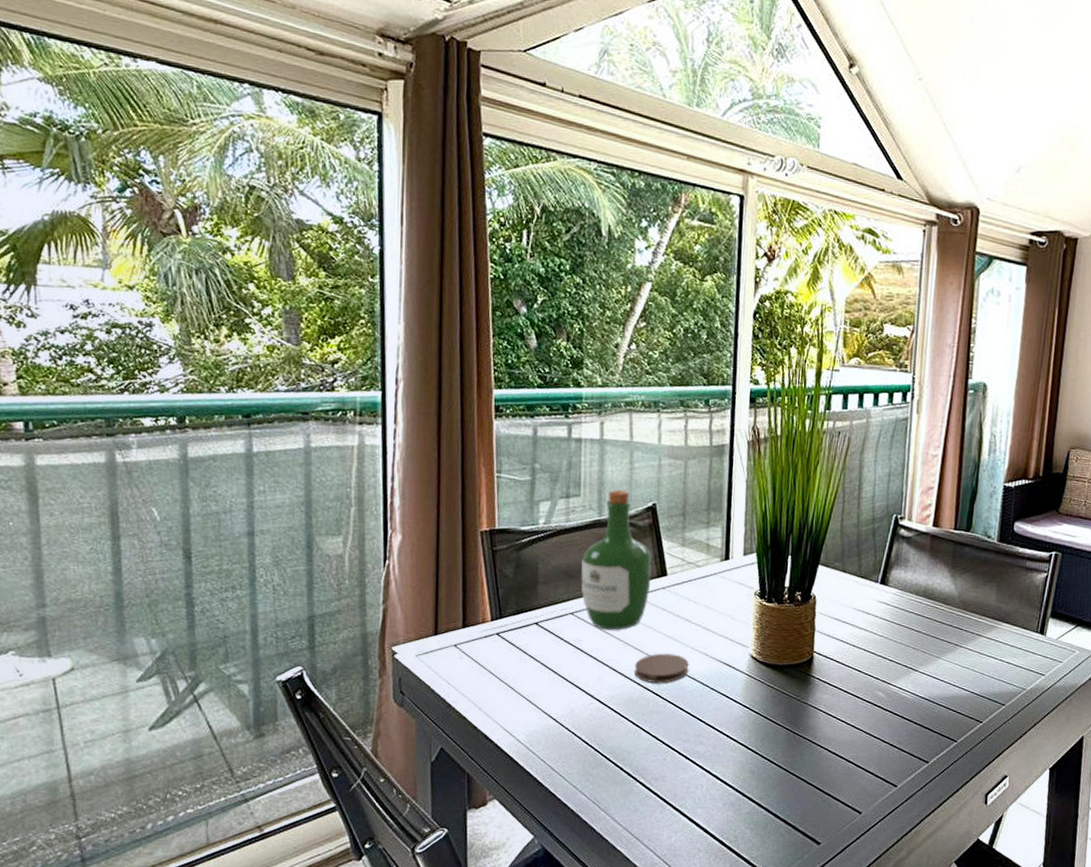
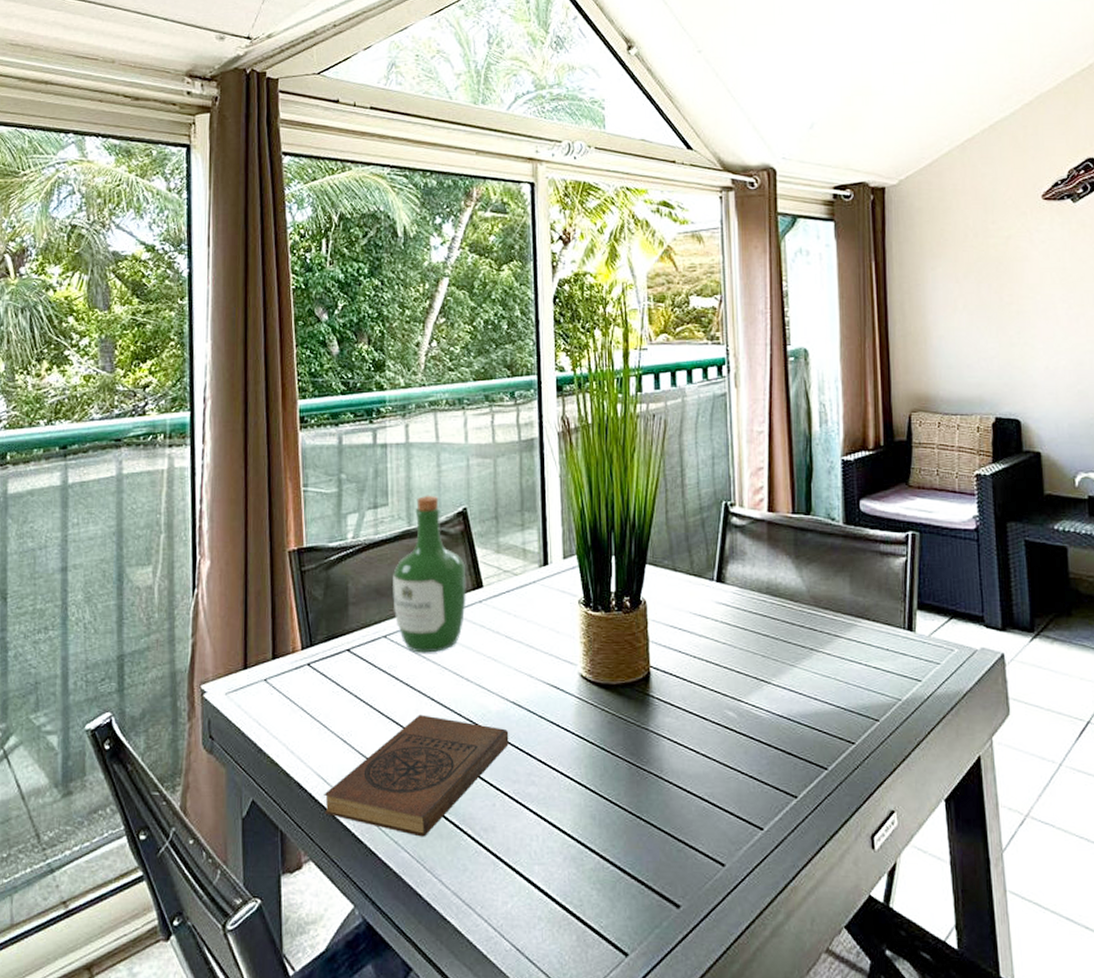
book: none [508,682,683,783] -> present [323,714,509,837]
coaster: present [634,653,689,683] -> none [455,677,513,712]

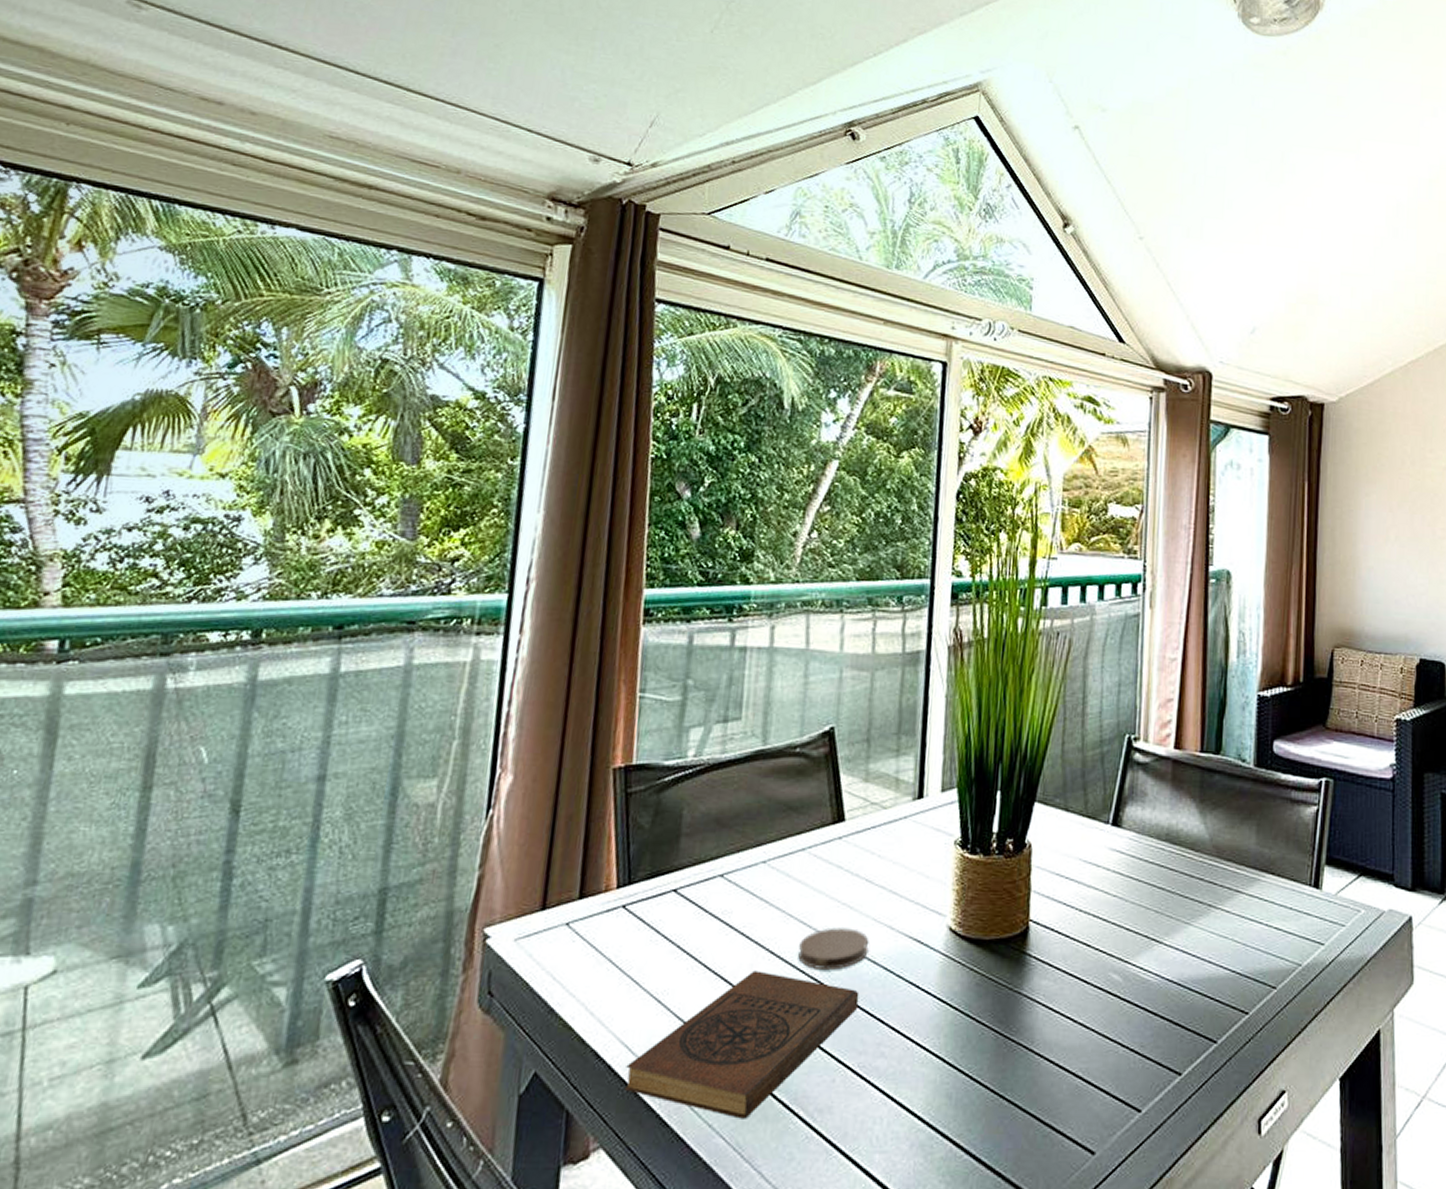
wine bottle: present [393,495,466,653] -> none [735,709,826,897]
coaster: none [455,677,513,712] -> present [798,927,869,970]

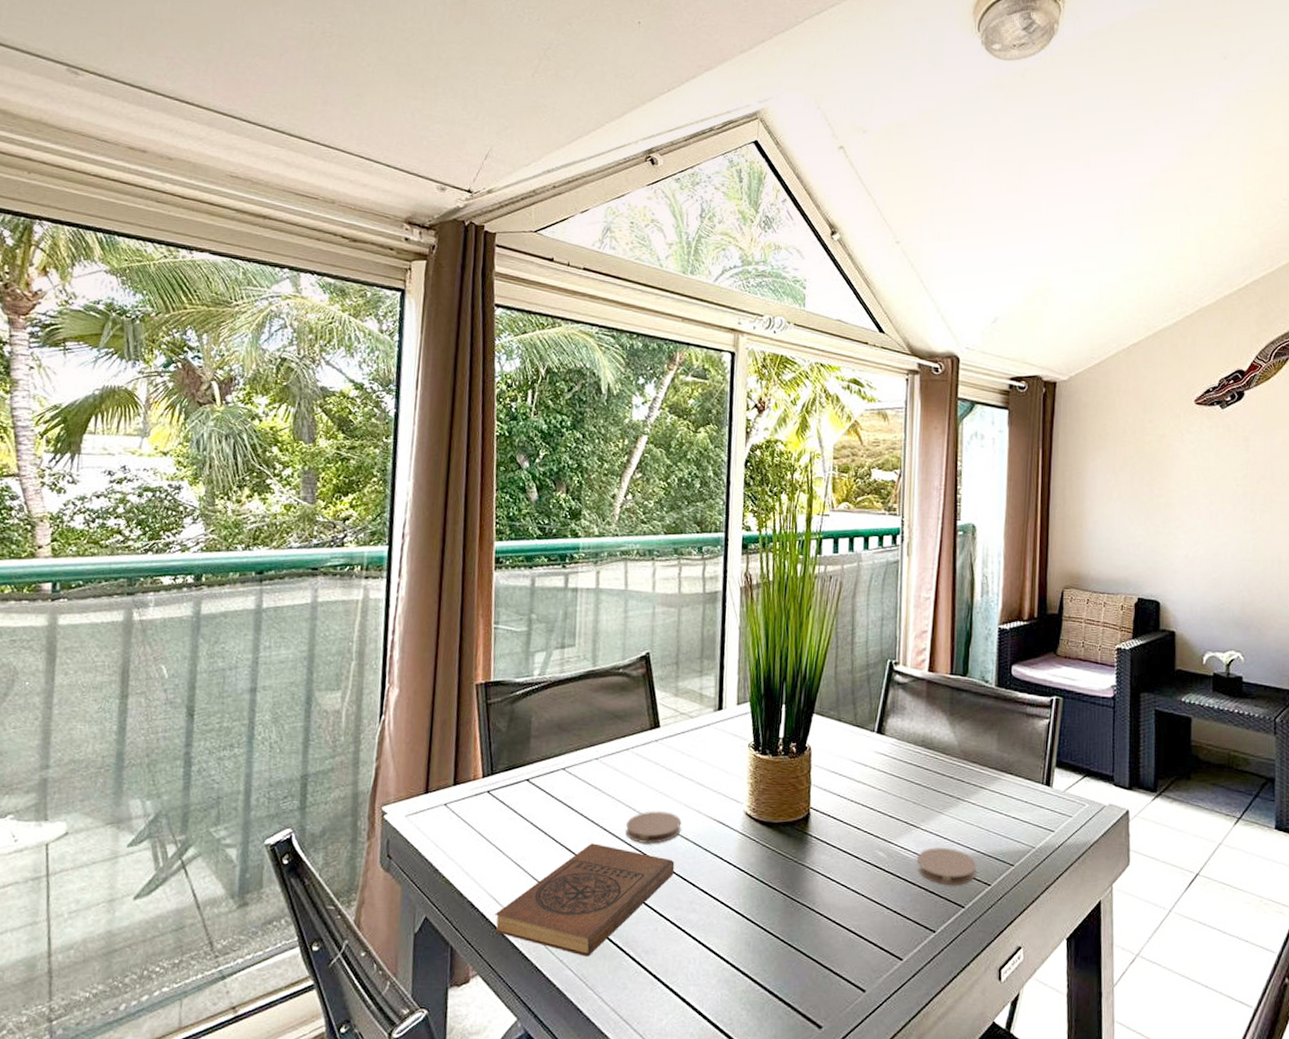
coaster: none [1160,967,1231,1014] -> present [917,847,977,885]

